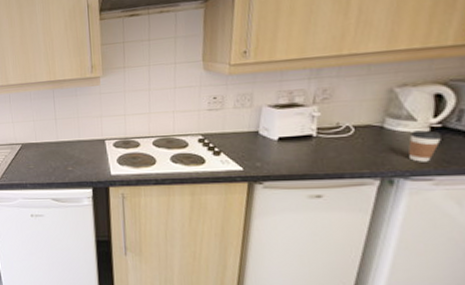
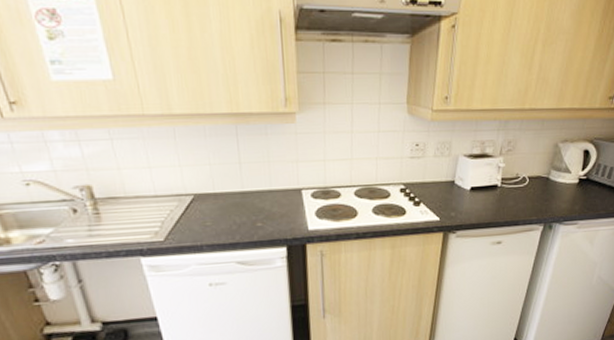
coffee cup: present [408,130,441,162] -> none [564,181,585,209]

